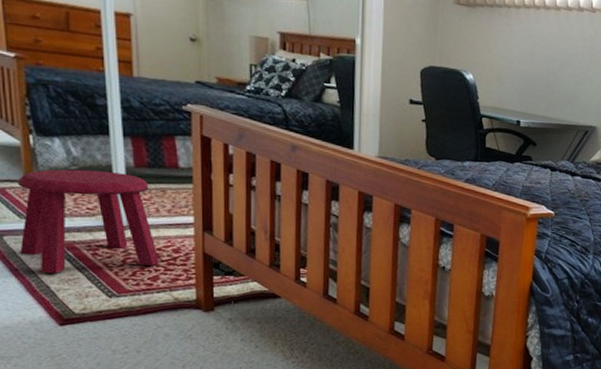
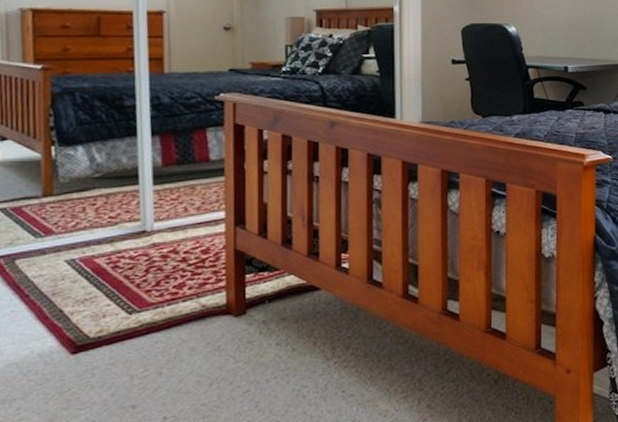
stool: present [18,169,159,273] -> none [32,174,186,295]

